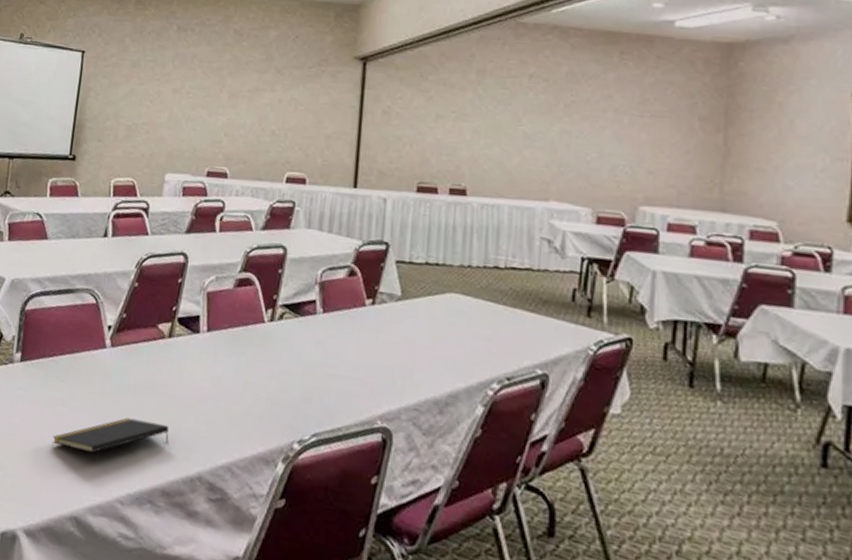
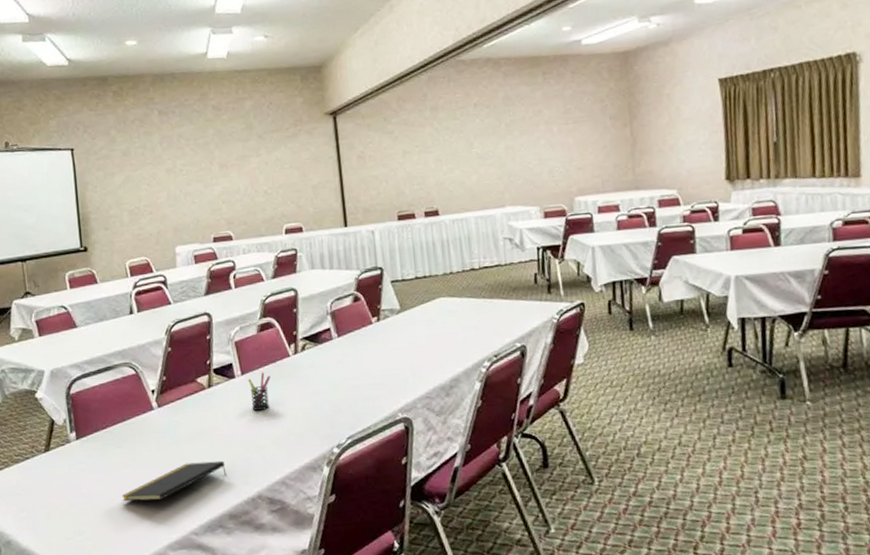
pen holder: none [211,333,238,378] -> present [248,372,270,411]

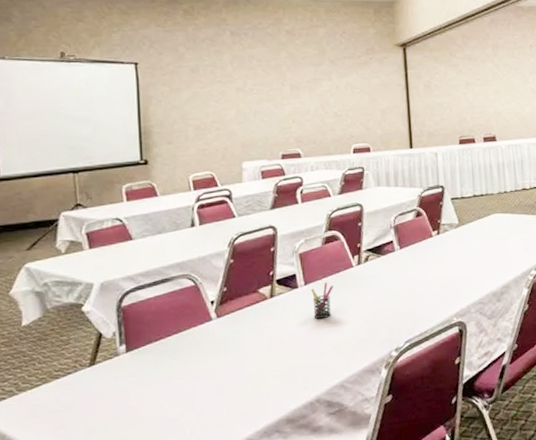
notepad: present [121,460,227,502] -> none [173,367,286,413]

